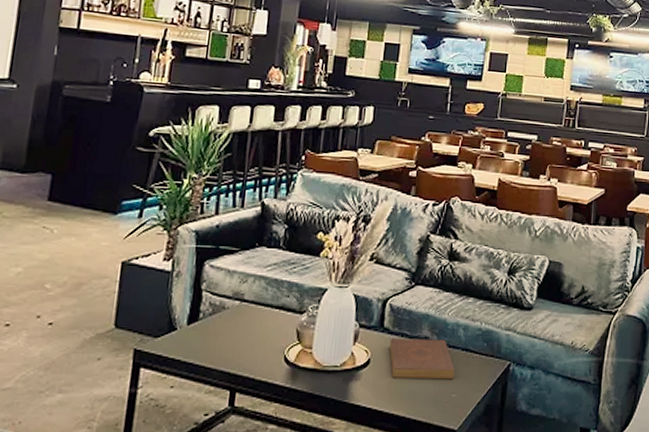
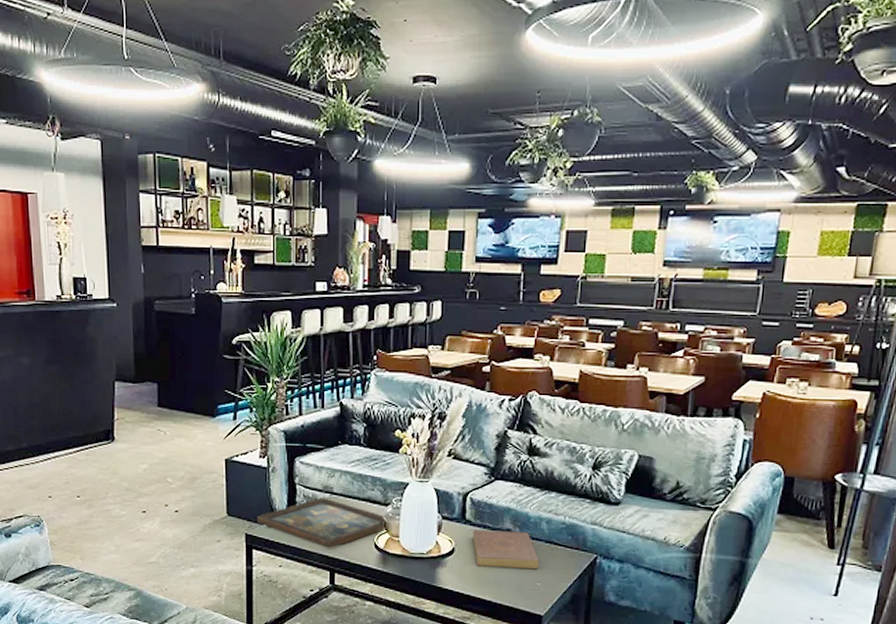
decorative tray: none [149,305,300,365] -> present [256,497,387,549]

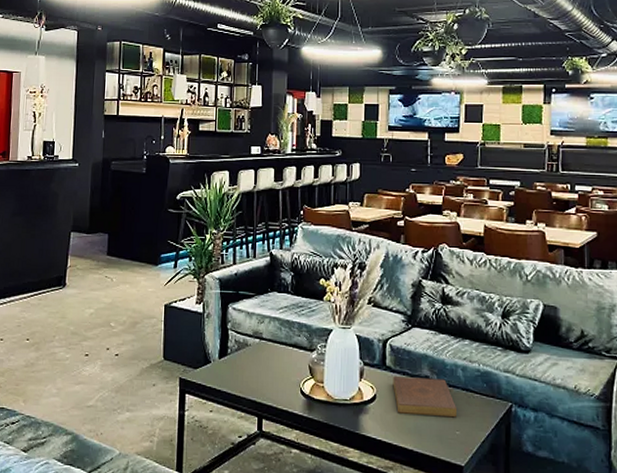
decorative tray: present [256,497,387,549] -> none [190,343,312,395]

